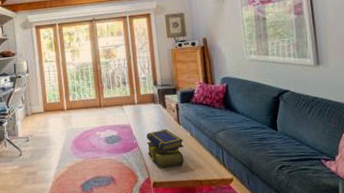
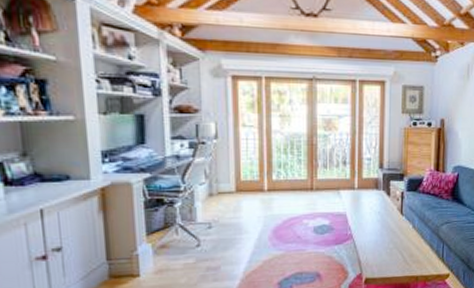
stack of books: present [146,128,184,169] -> none [362,219,404,264]

